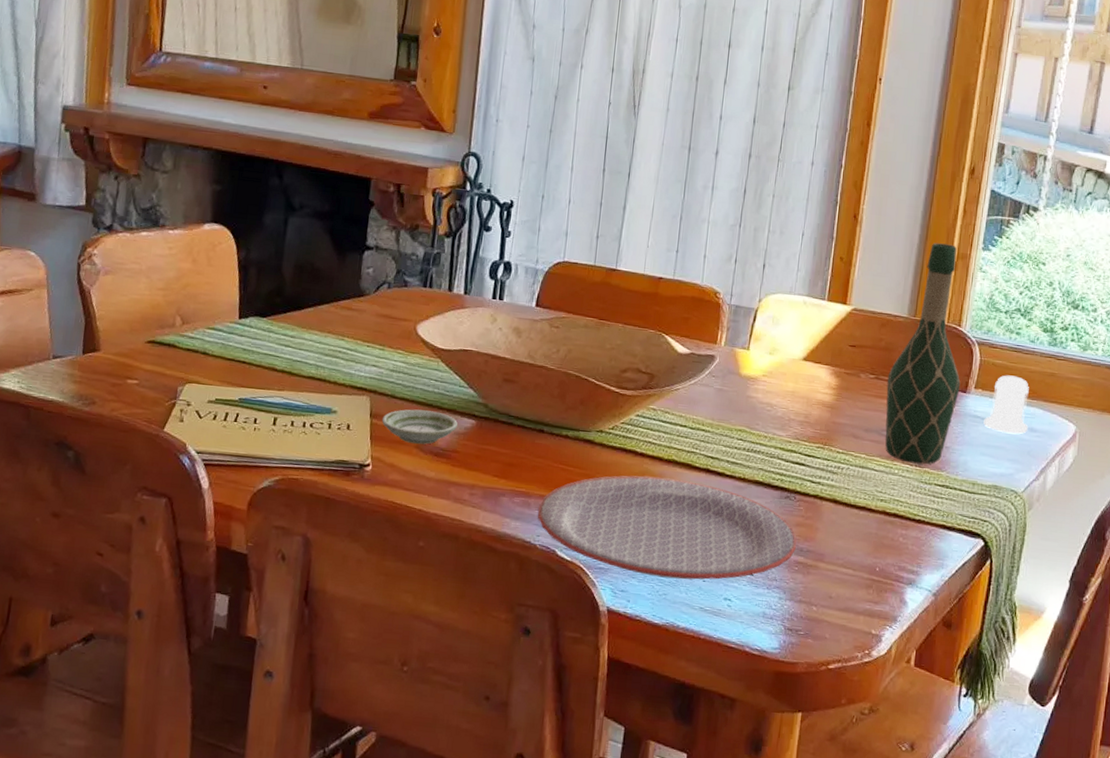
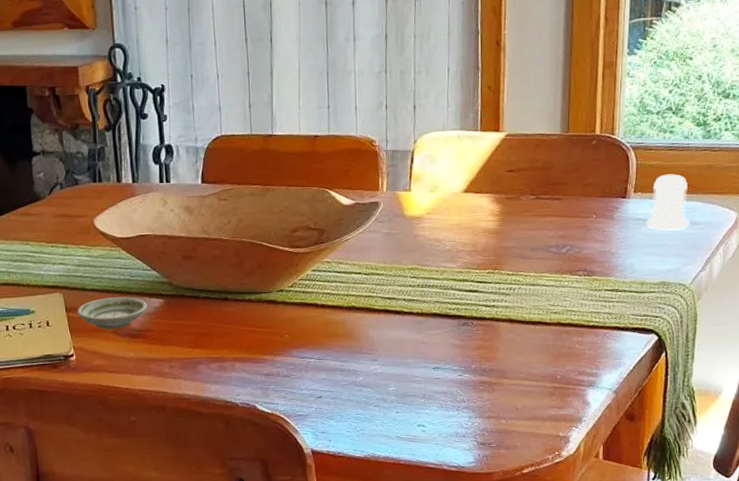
plate: present [537,475,797,580] -> none [234,323,479,415]
wine bottle: present [885,243,961,465] -> none [548,55,620,274]

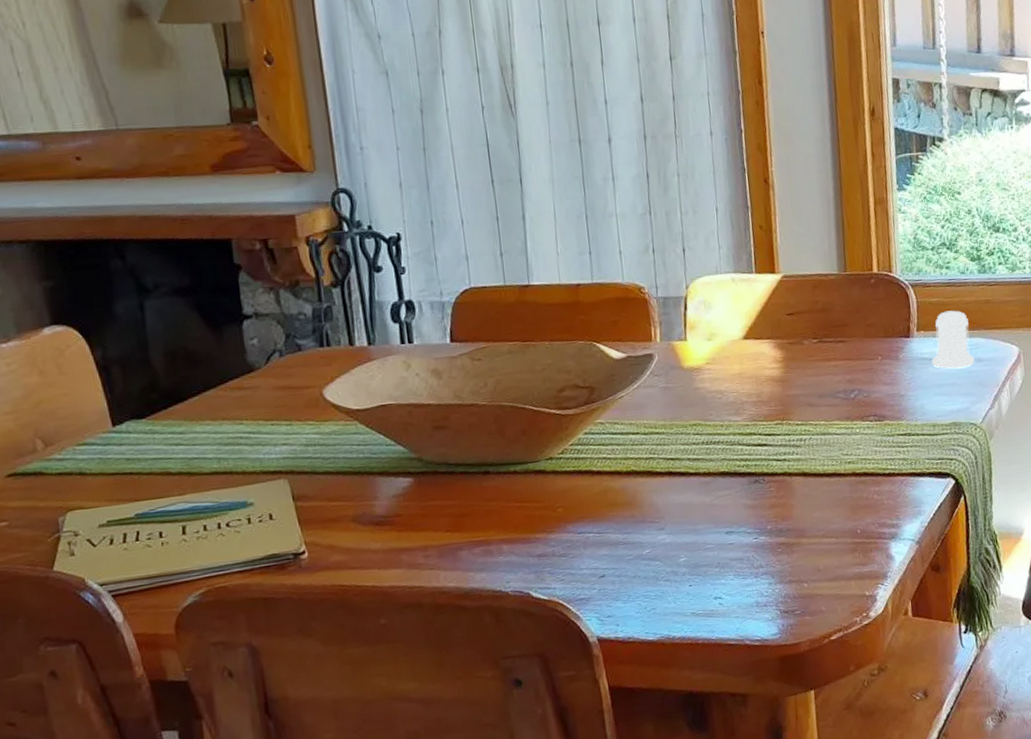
saucer: present [77,296,148,329] -> none [307,478,395,519]

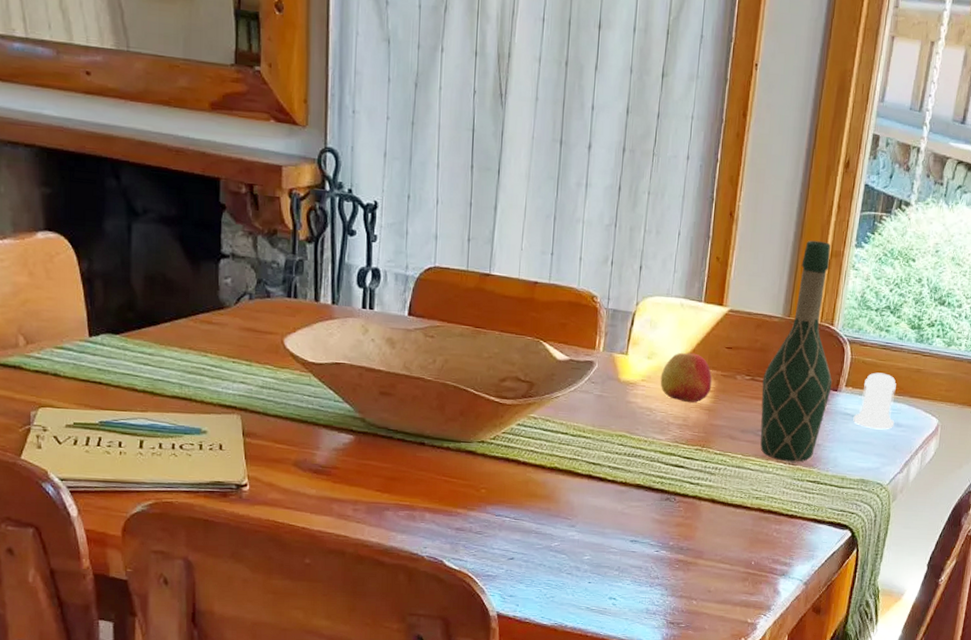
apple: none [724,326,780,378] -> present [660,352,712,403]
wine bottle: none [830,191,903,420] -> present [760,240,832,462]

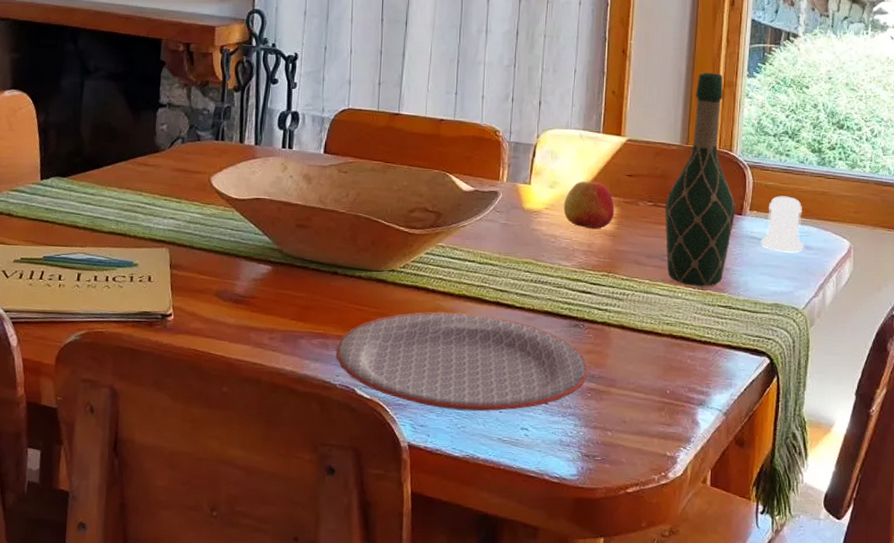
plate: none [423,484,677,582] -> present [335,311,588,412]

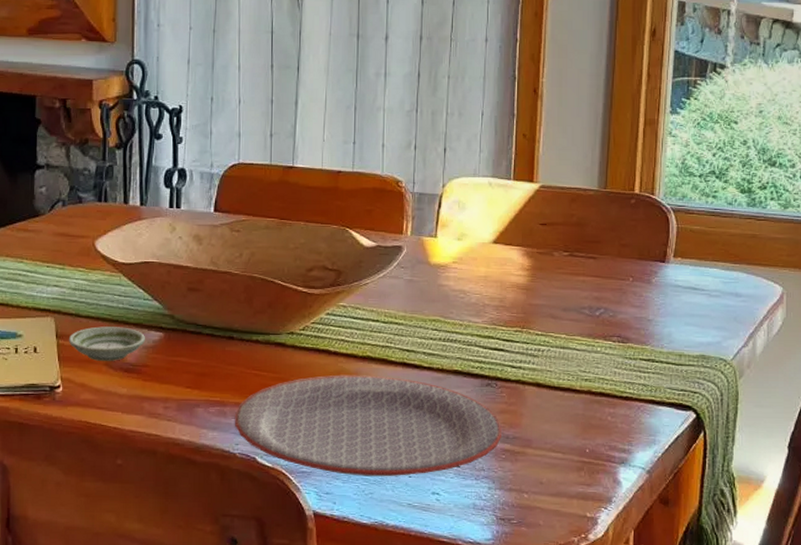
saucer: none [181,258,255,292] -> present [68,326,146,361]
apple: present [563,181,615,230] -> none [472,231,528,283]
wine bottle: present [665,72,736,287] -> none [582,111,659,340]
salt shaker: present [761,196,804,252] -> none [686,240,733,300]

